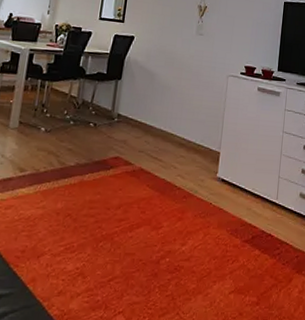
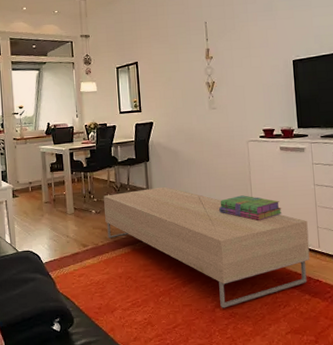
coffee table: none [53,111,270,260] -> present [104,186,310,308]
stack of books: none [186,133,249,163] -> present [219,195,283,220]

